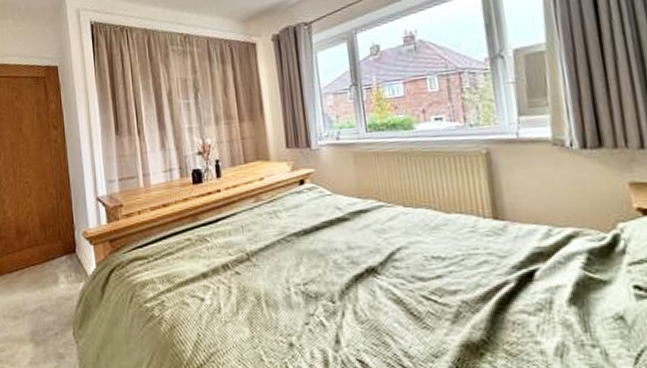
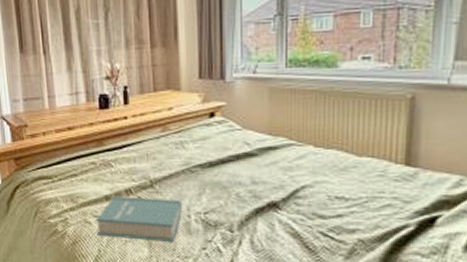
book: none [193,271,281,319] -> present [96,196,182,242]

